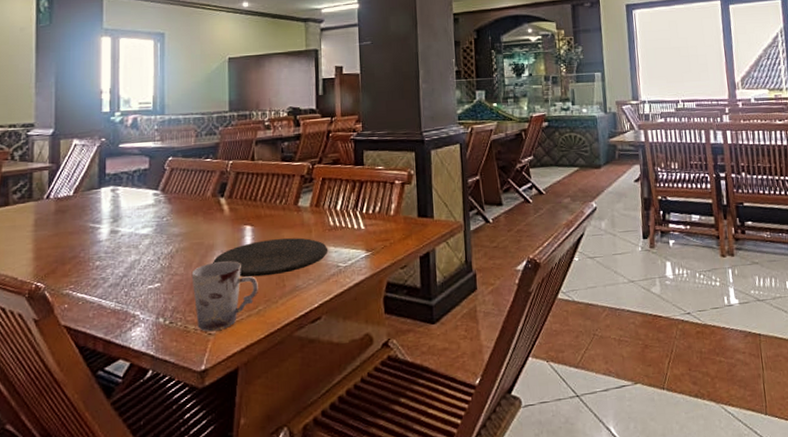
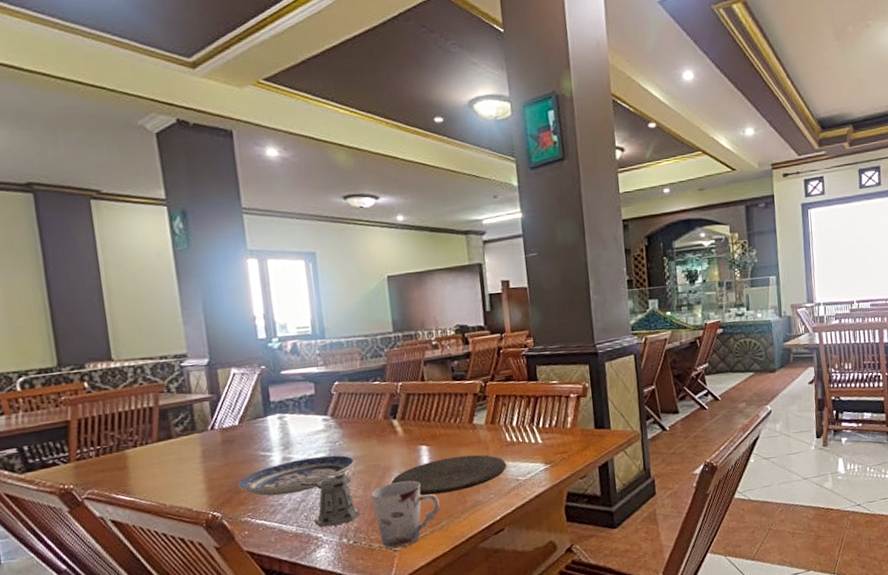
plate: none [65,230,179,270] -> present [238,455,355,496]
pepper shaker: none [124,248,179,305] -> present [300,472,360,528]

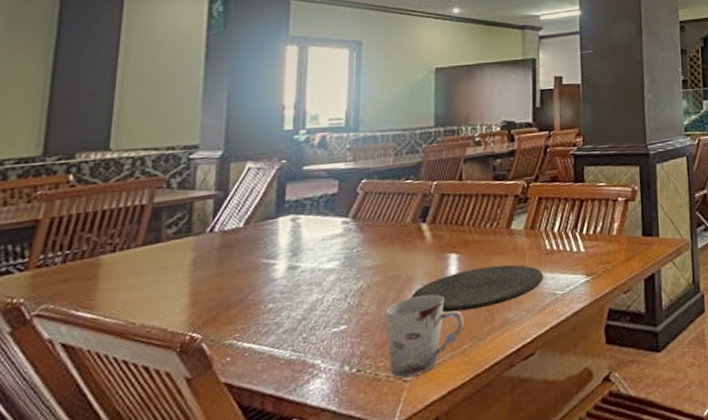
plate: present [238,455,355,496] -> none [229,263,372,313]
pepper shaker: present [300,472,360,528] -> none [303,284,369,353]

